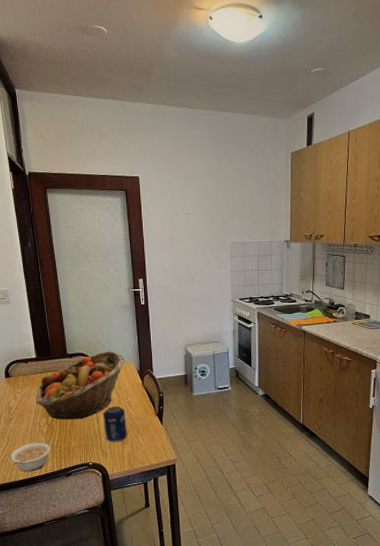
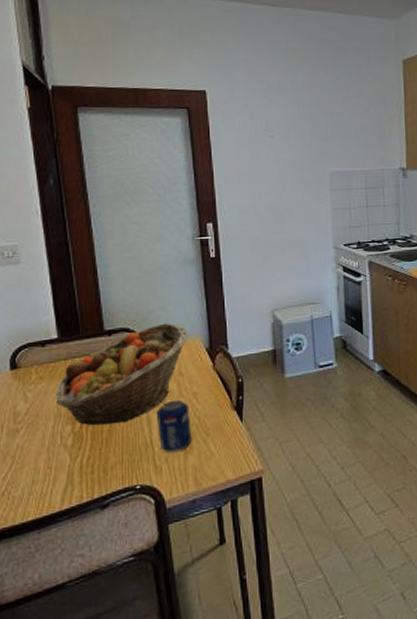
legume: present [10,443,50,471] -> none [14,461,77,507]

